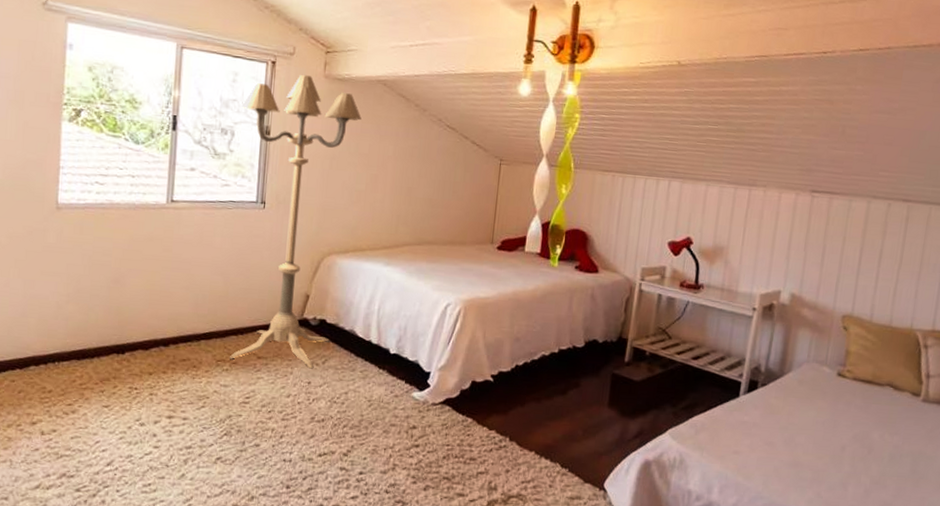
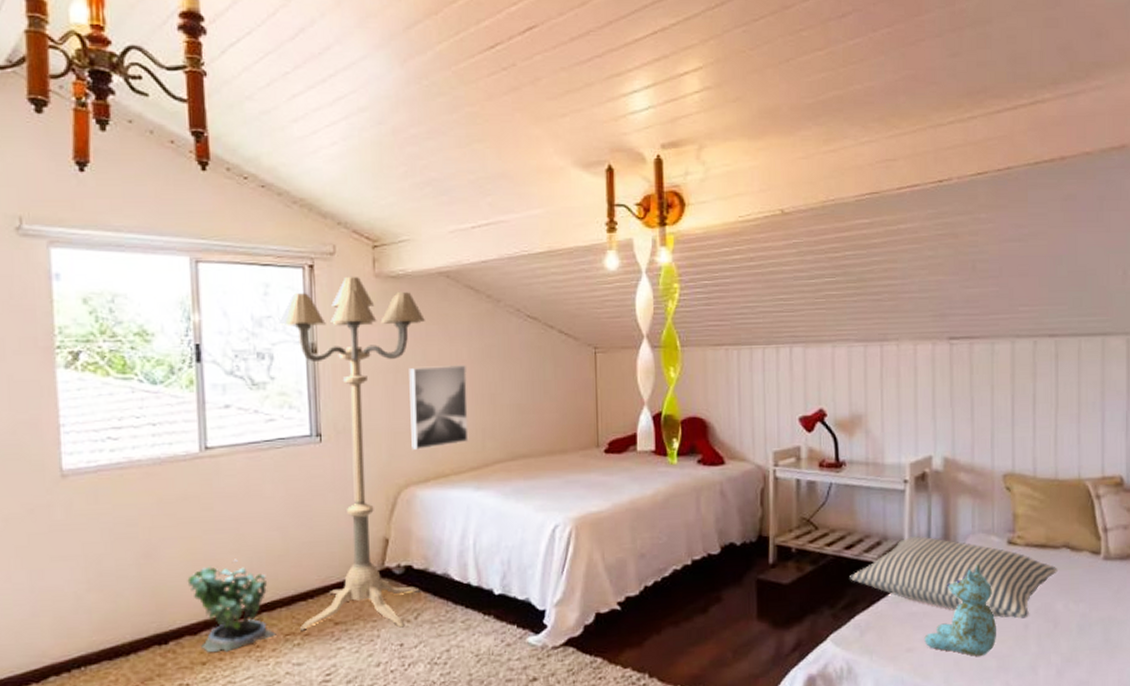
potted plant: none [145,294,210,367] -> present [187,559,276,653]
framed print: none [337,157,392,226] -> present [409,364,469,450]
pillow: none [693,356,879,441] -> present [850,535,1058,619]
stuffed bear: none [750,388,818,467] -> present [924,563,996,656]

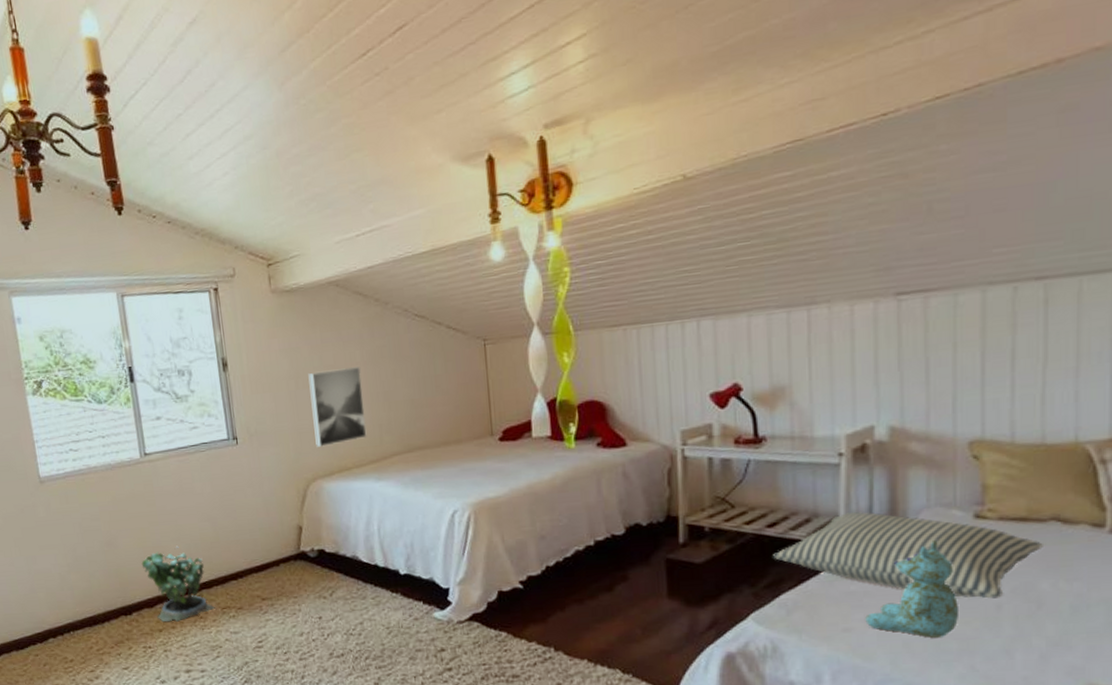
floor lamp: present [278,276,425,631] -> none [193,294,333,605]

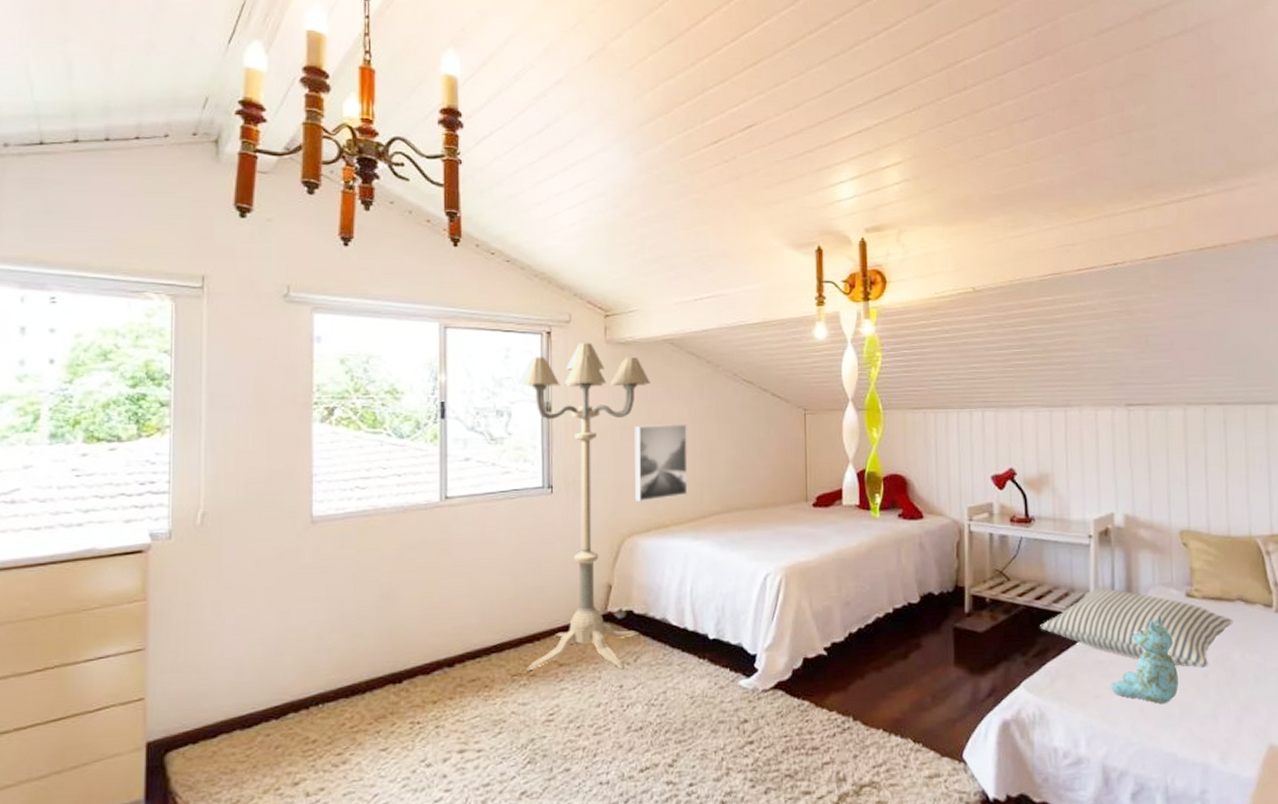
potted plant: present [141,546,215,622] -> none [423,602,504,692]
floor lamp: none [193,294,333,605] -> present [517,342,650,672]

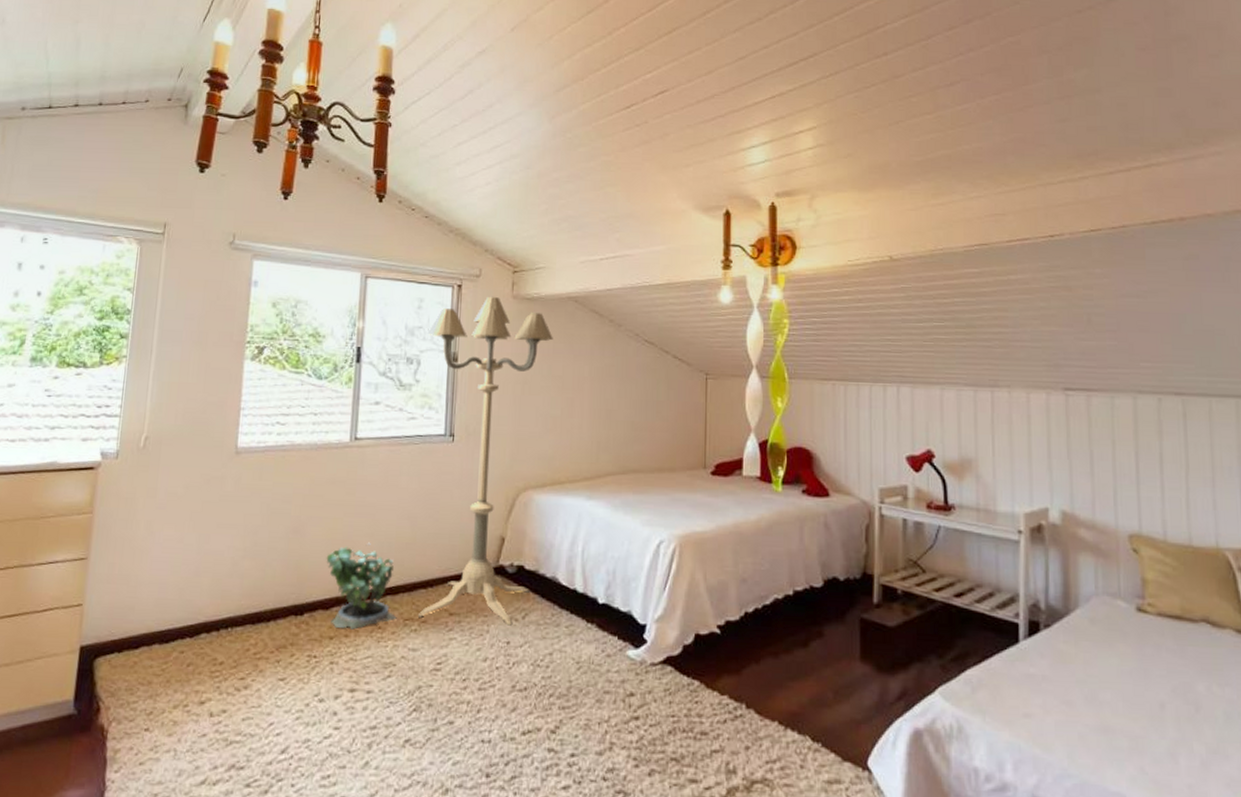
potted plant: none [423,602,504,692] -> present [326,542,397,630]
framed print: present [635,423,688,502] -> none [532,380,588,456]
pillow: present [1040,587,1233,668] -> none [960,590,1197,697]
stuffed bear: present [1111,614,1178,704] -> none [1044,628,1127,733]

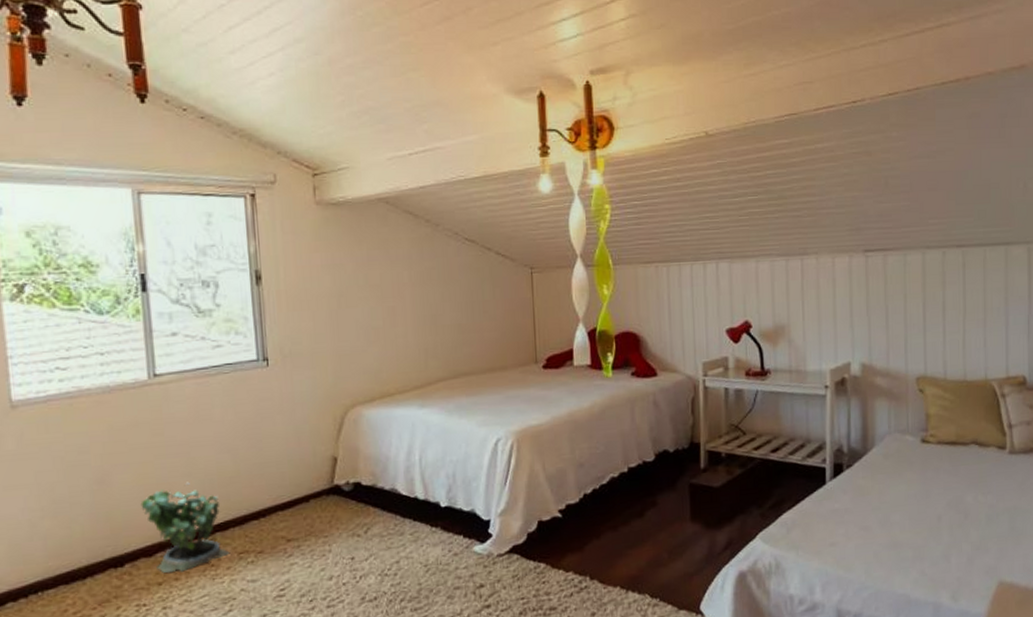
floor lamp: present [419,296,553,626] -> none [222,204,369,549]

